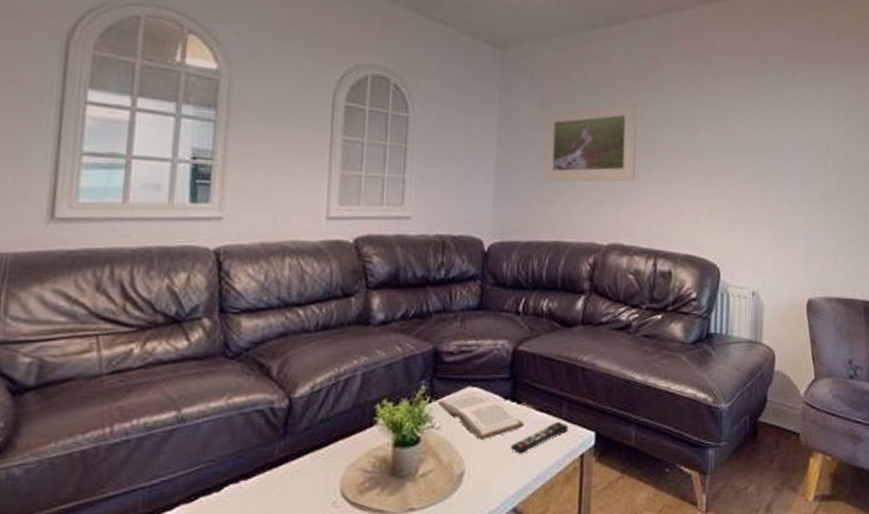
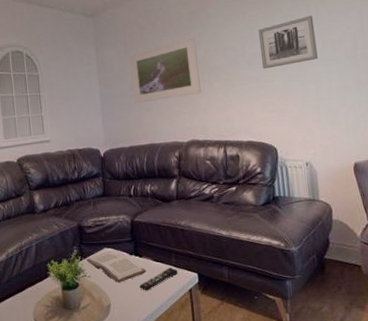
wall art: none [716,103,784,162] -> present [258,15,318,69]

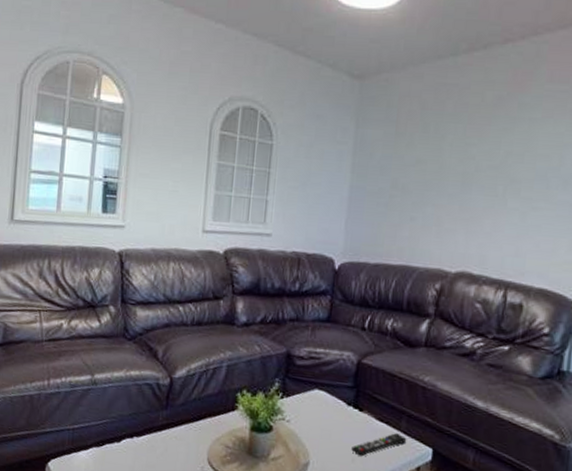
book: present [86,251,146,283] -> none [289,395,365,438]
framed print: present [129,36,201,104] -> none [394,130,497,211]

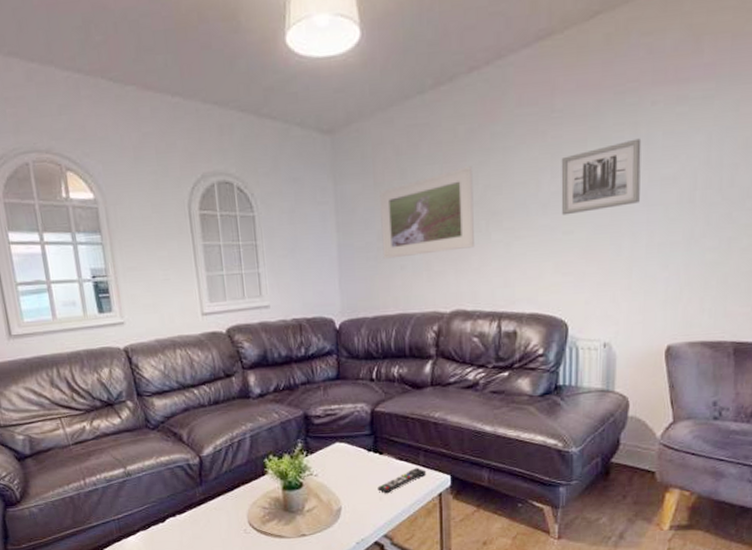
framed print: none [394,130,497,211] -> present [380,166,474,259]

